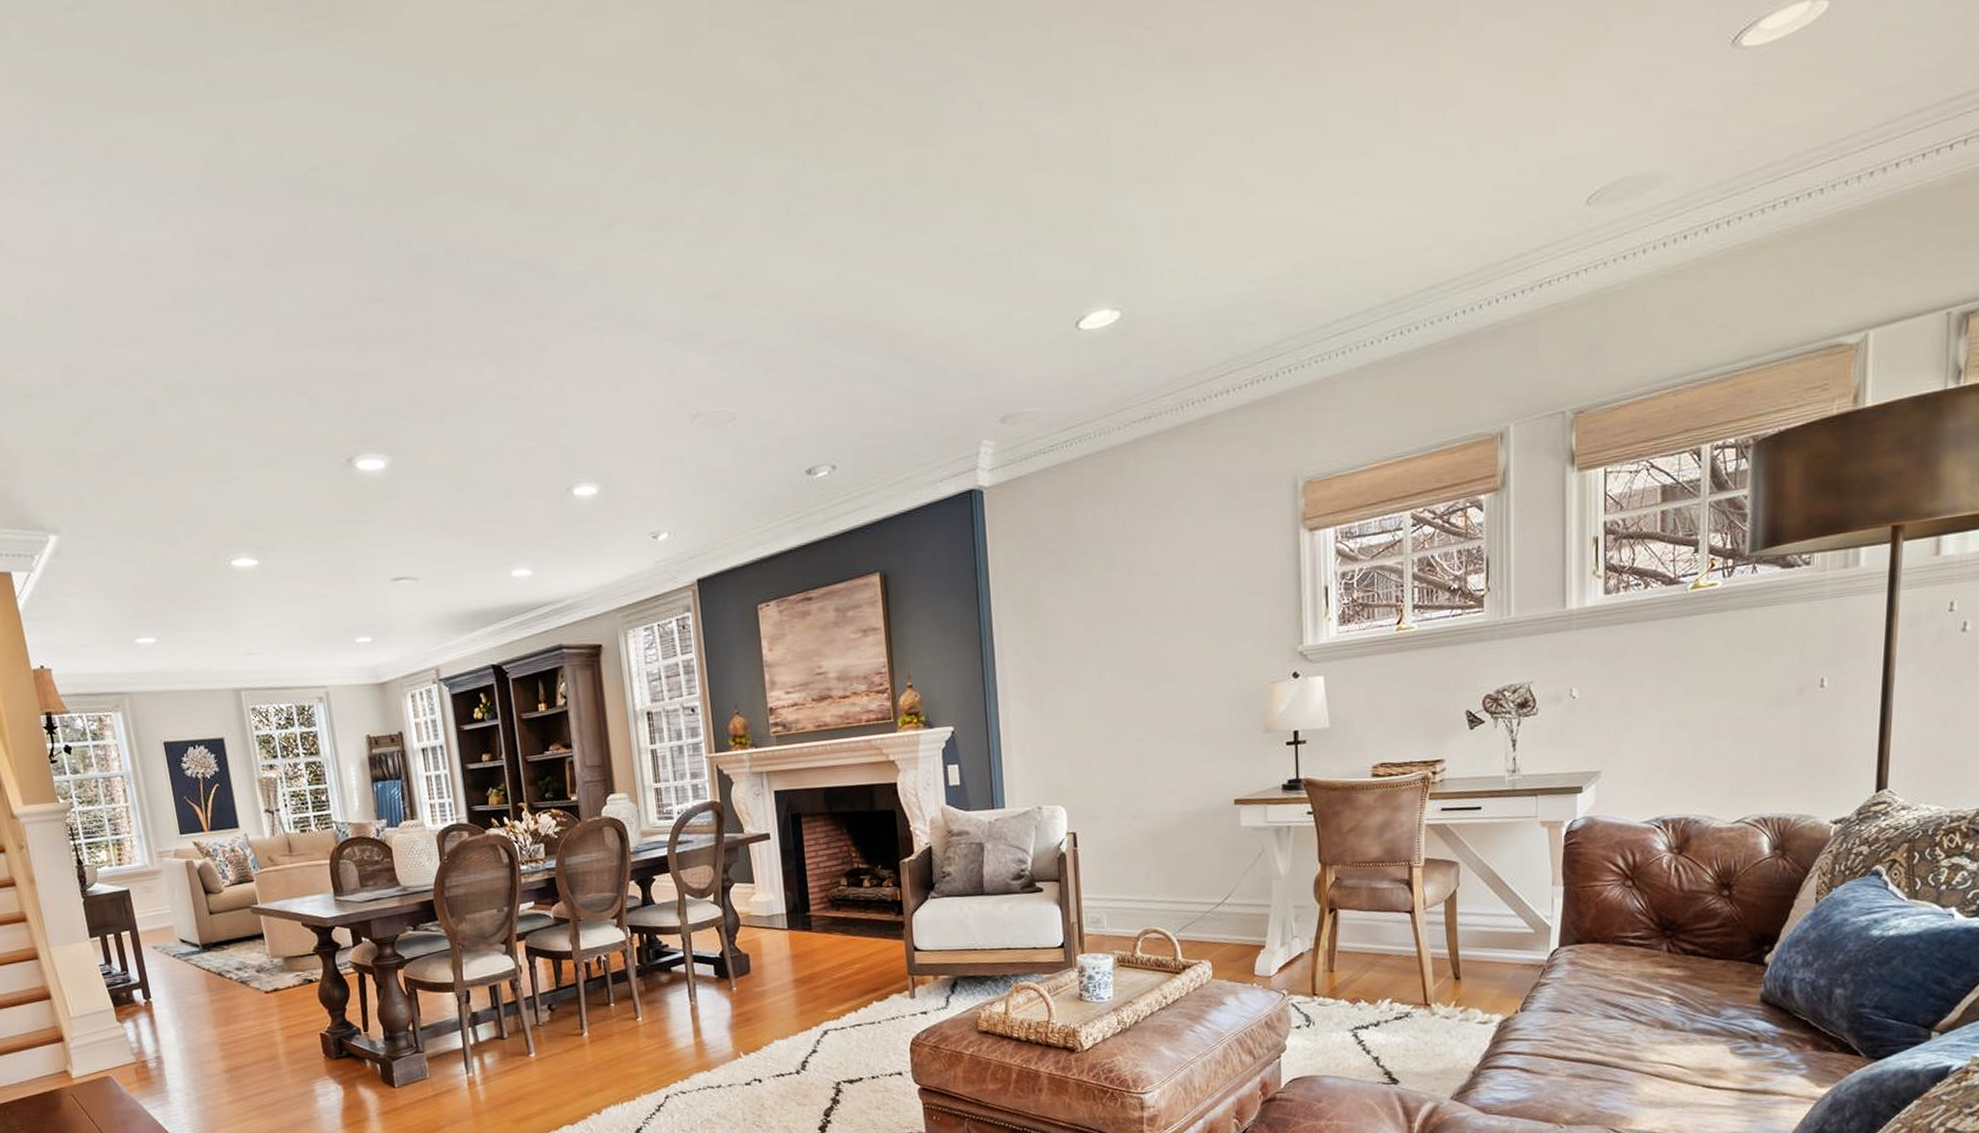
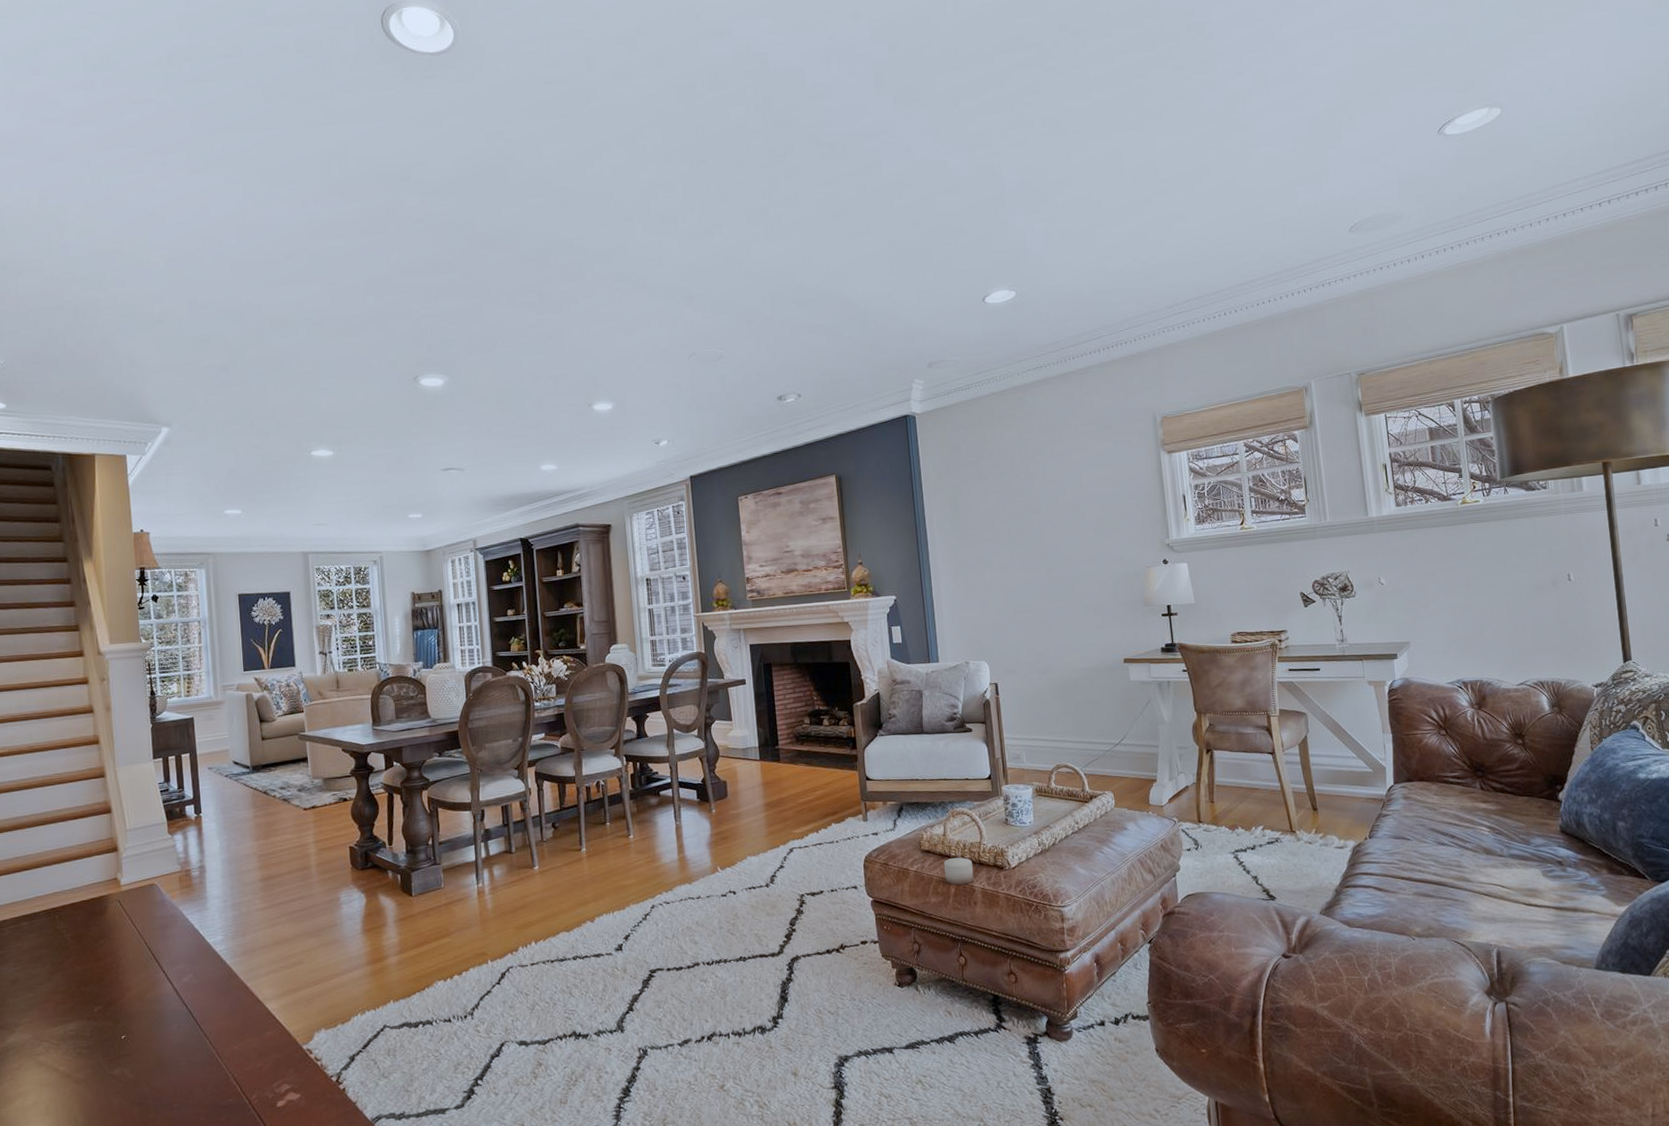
candle: none [1004,1038,1040,1070] -> present [943,857,974,885]

